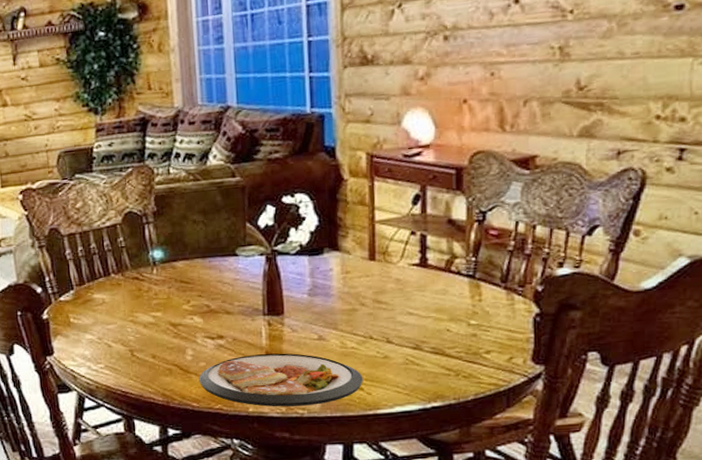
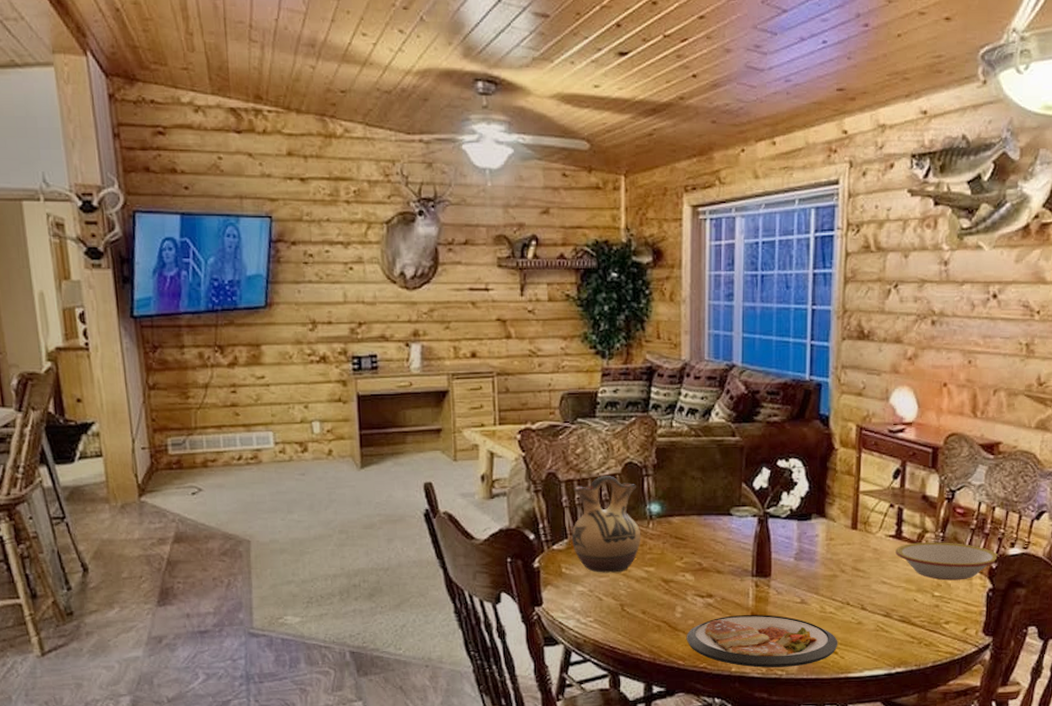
ceramic pitcher: none [76,226,146,321] -> present [571,476,641,573]
bowl: none [421,267,546,308] -> present [895,542,1000,581]

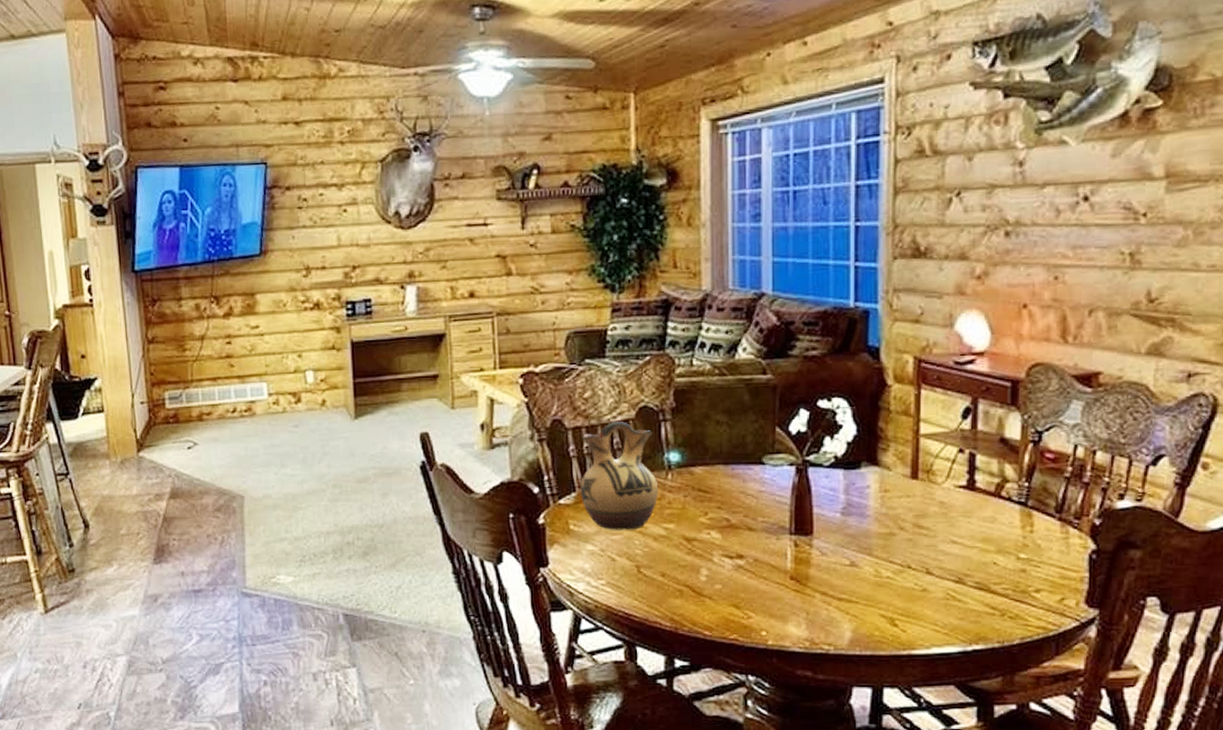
dish: present [686,615,838,668] -> none [713,579,898,641]
bowl: present [895,542,1000,581] -> none [968,493,1104,540]

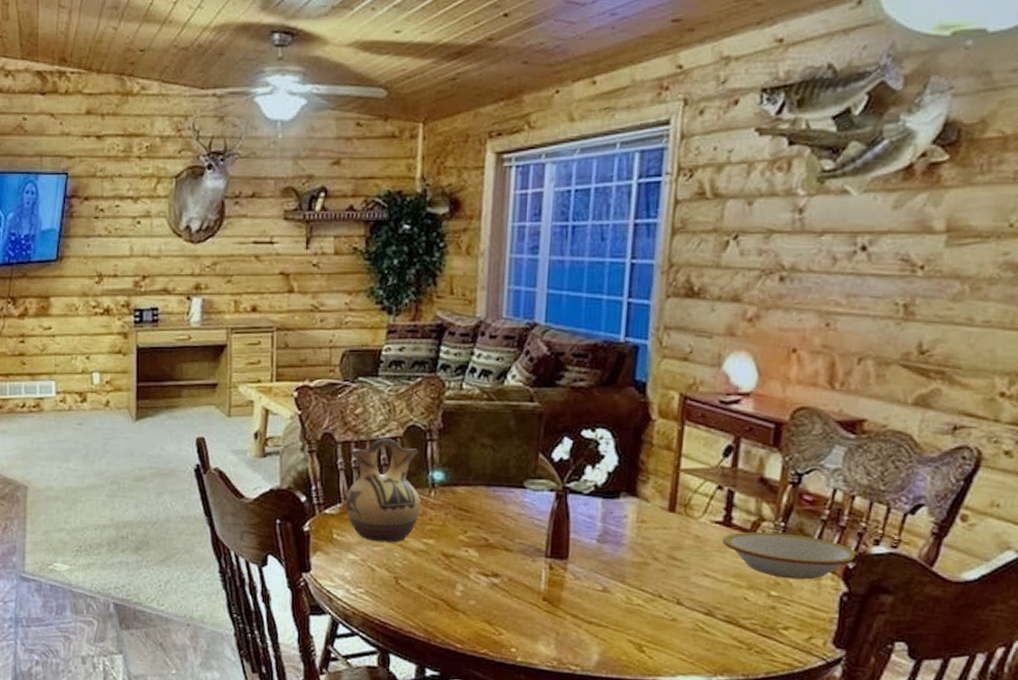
bowl: none [968,493,1104,540] -> present [723,531,859,580]

